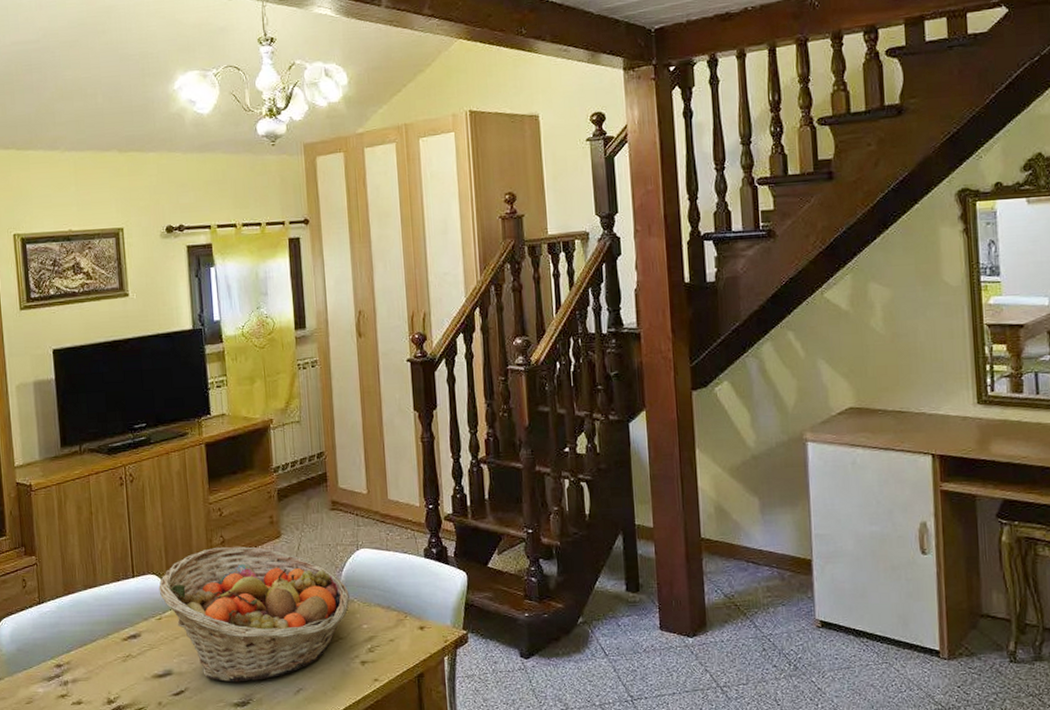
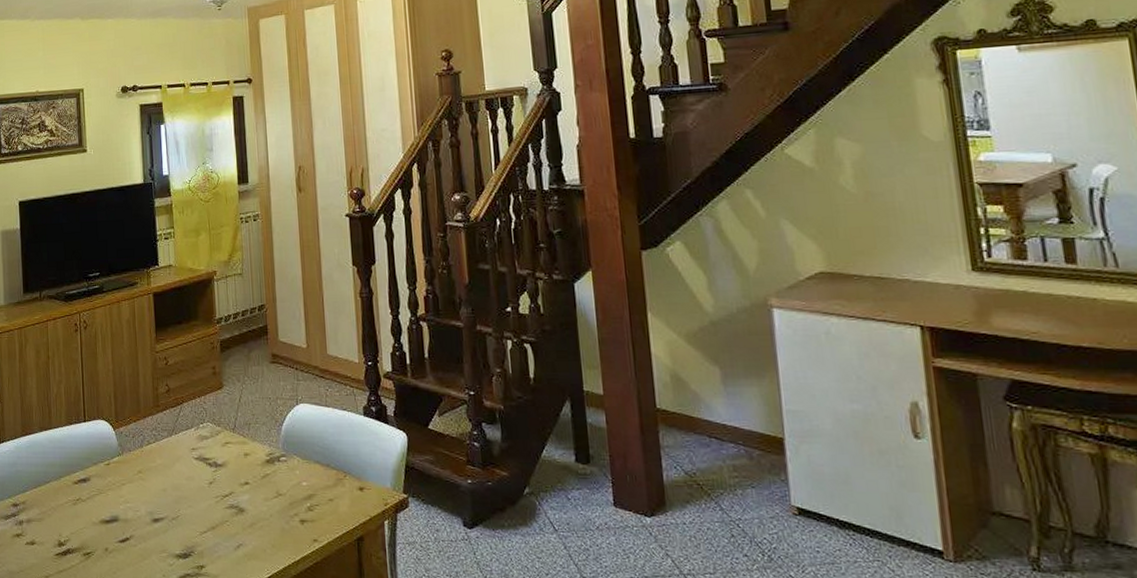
fruit basket: present [158,546,350,683] -> none [108,395,289,533]

